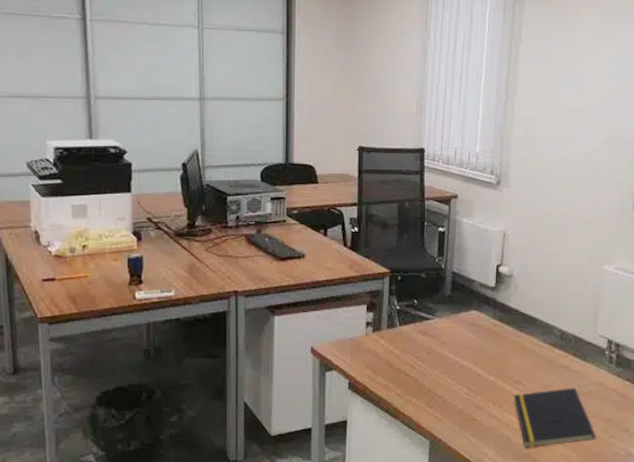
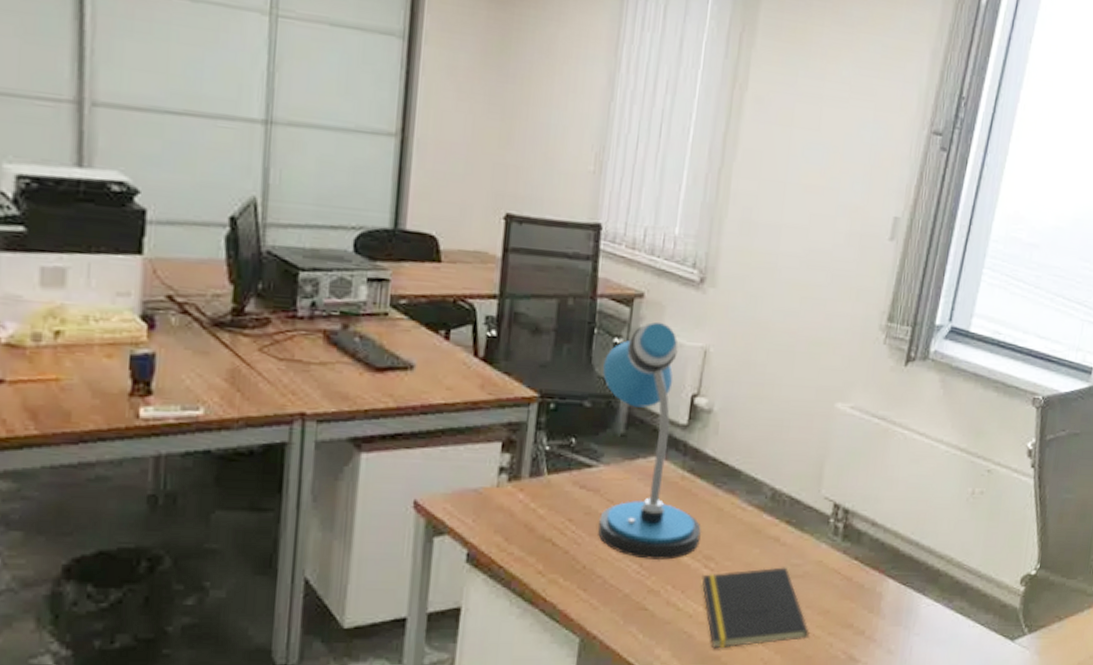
desk lamp: none [433,215,510,385] -> present [598,322,701,561]

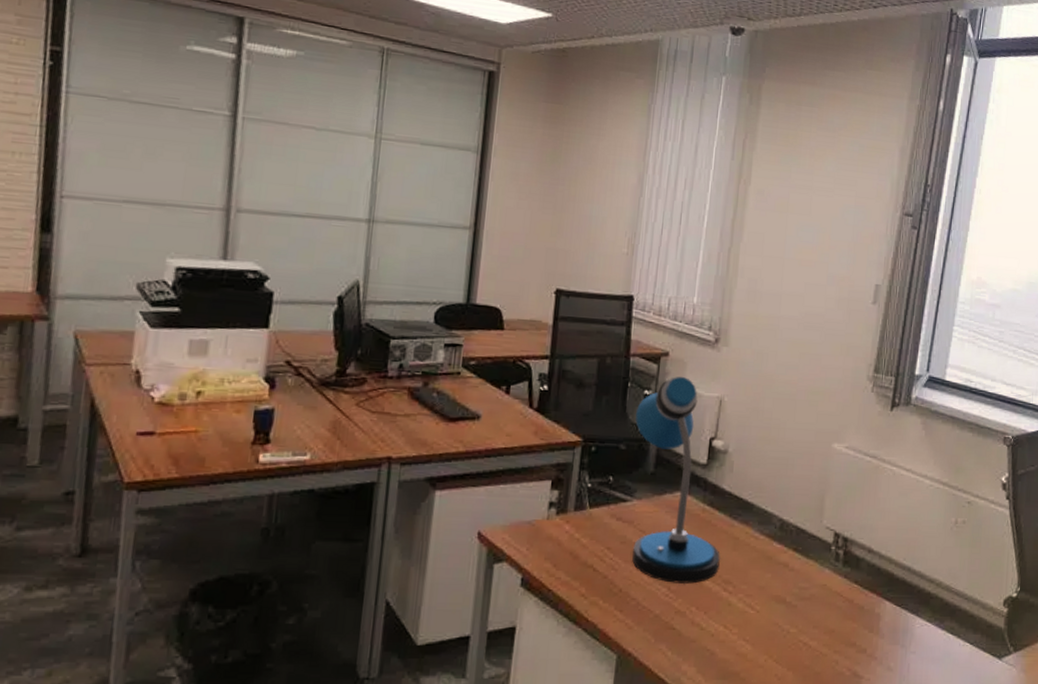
notepad: present [702,567,810,649] -> none [722,590,818,665]

